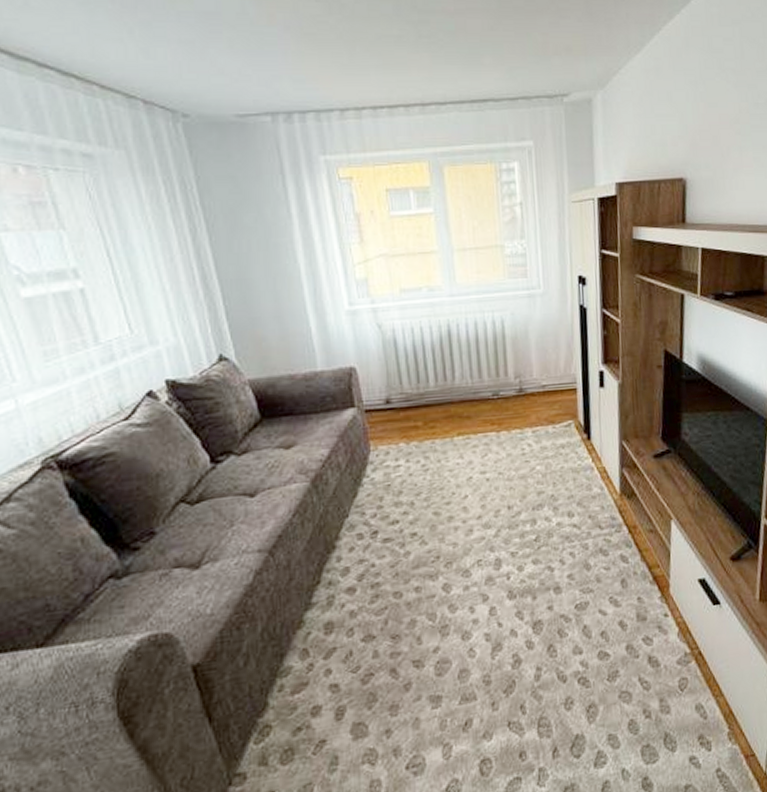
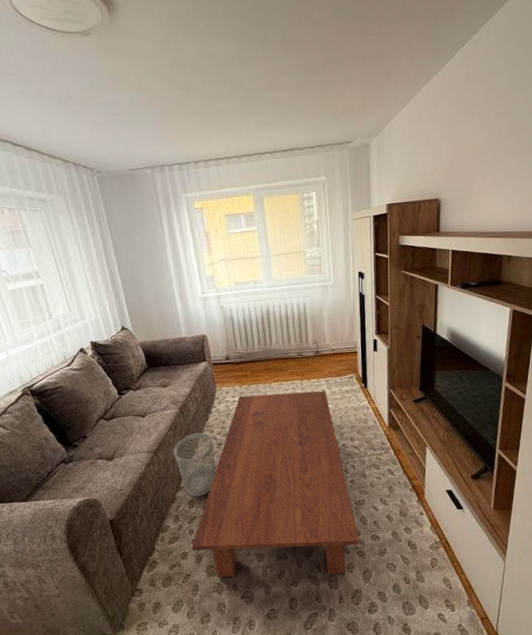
wastebasket: none [302,516,368,617] -> present [174,433,216,497]
coffee table: none [329,446,581,741] -> present [192,391,360,578]

